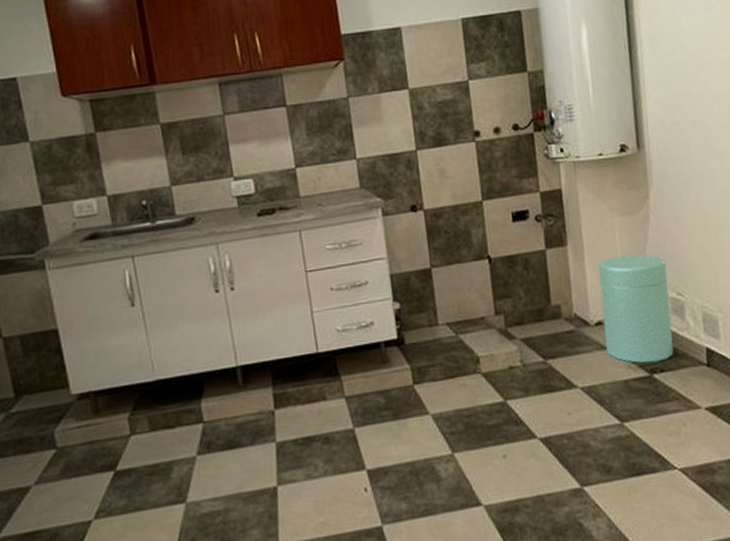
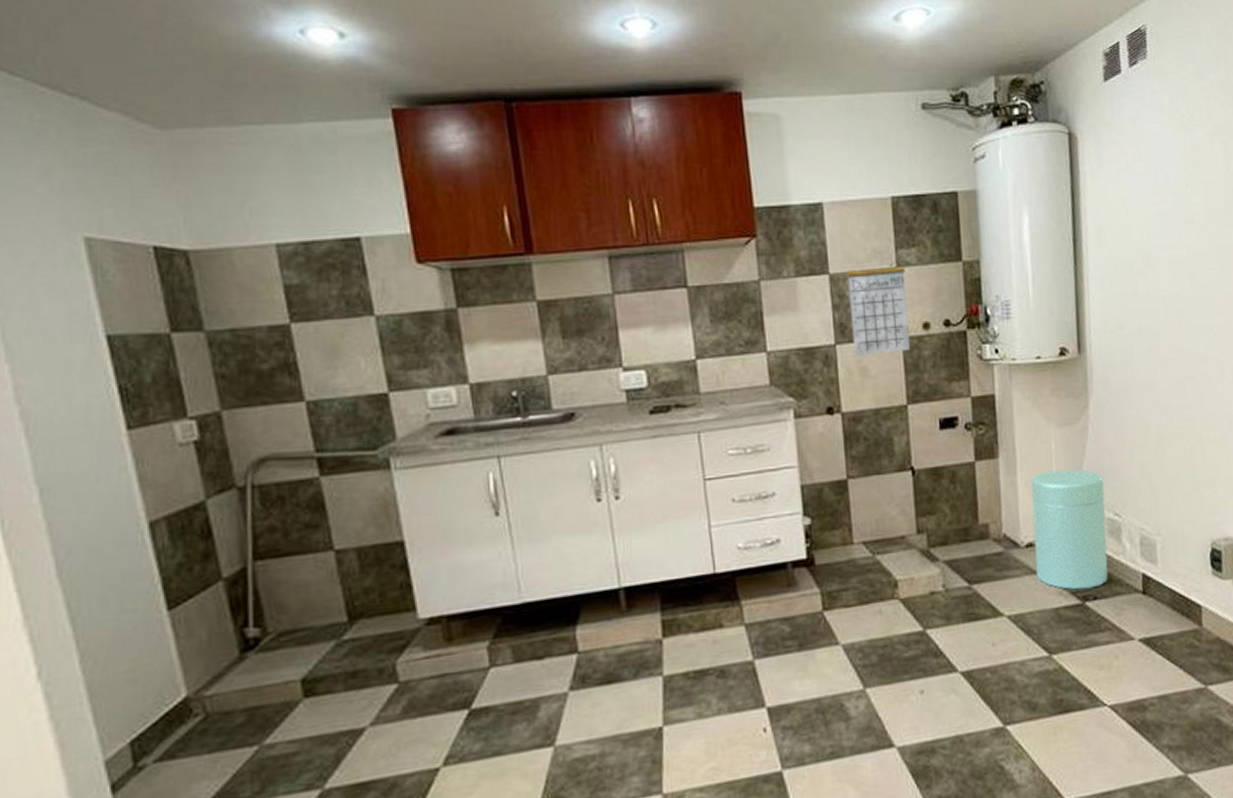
calendar: none [423,66,483,159] -> present [846,250,910,356]

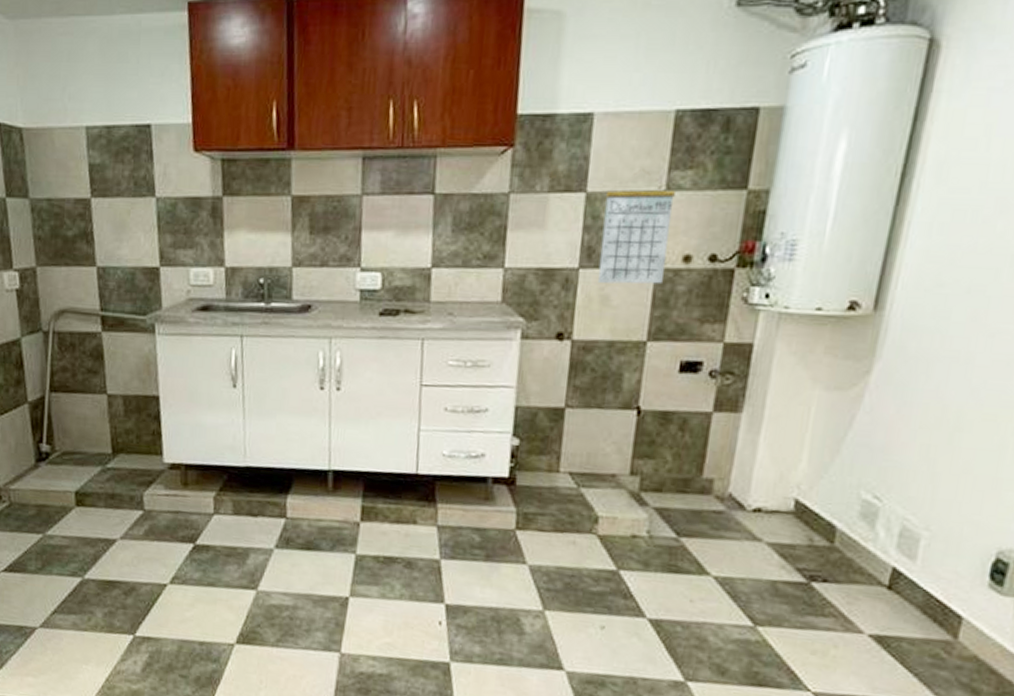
trash can: present [1031,469,1108,590] -> none [759,436,871,570]

